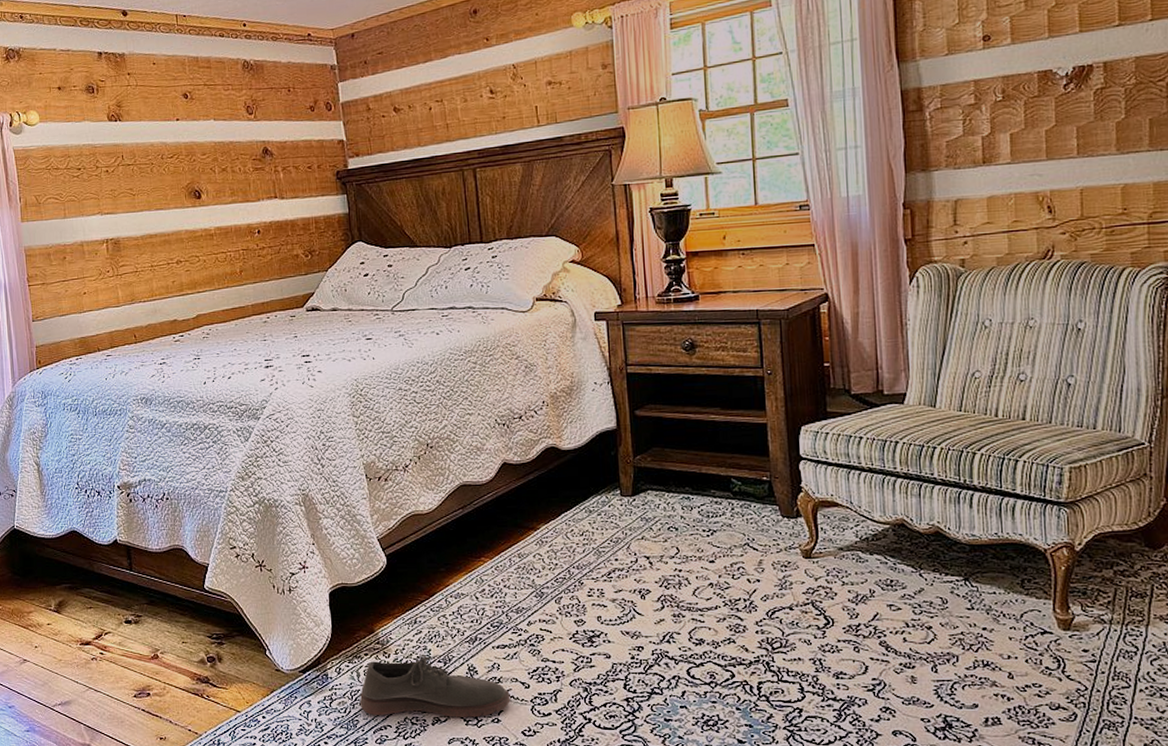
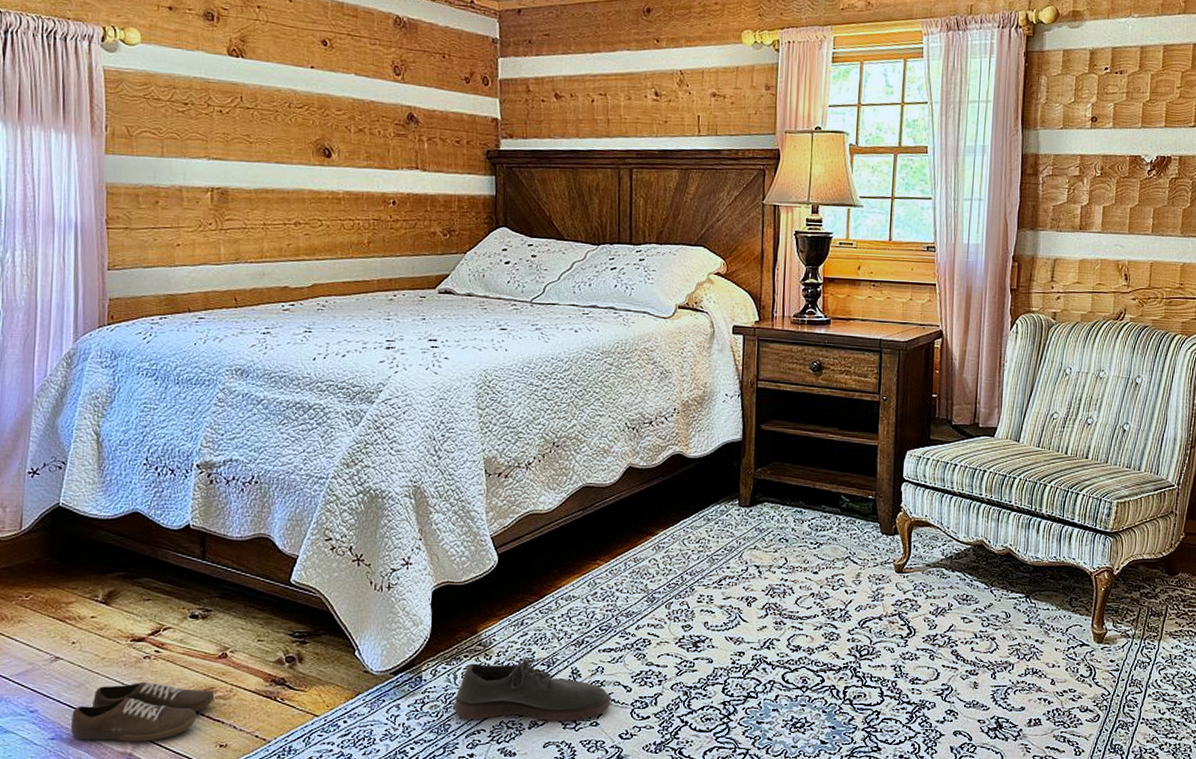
shoe: none [40,680,152,734] -> present [71,681,215,742]

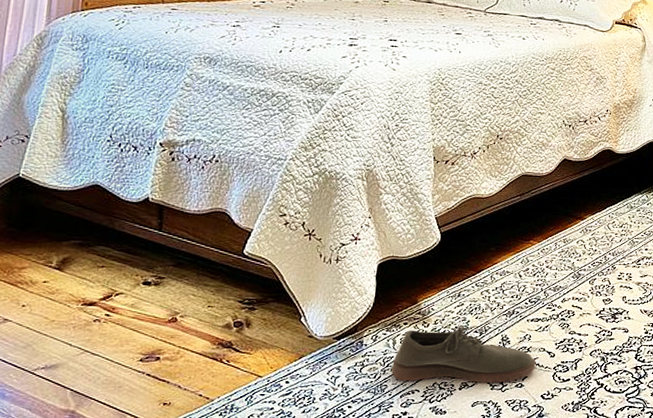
shoe: present [71,681,215,742] -> none [14,343,162,400]

